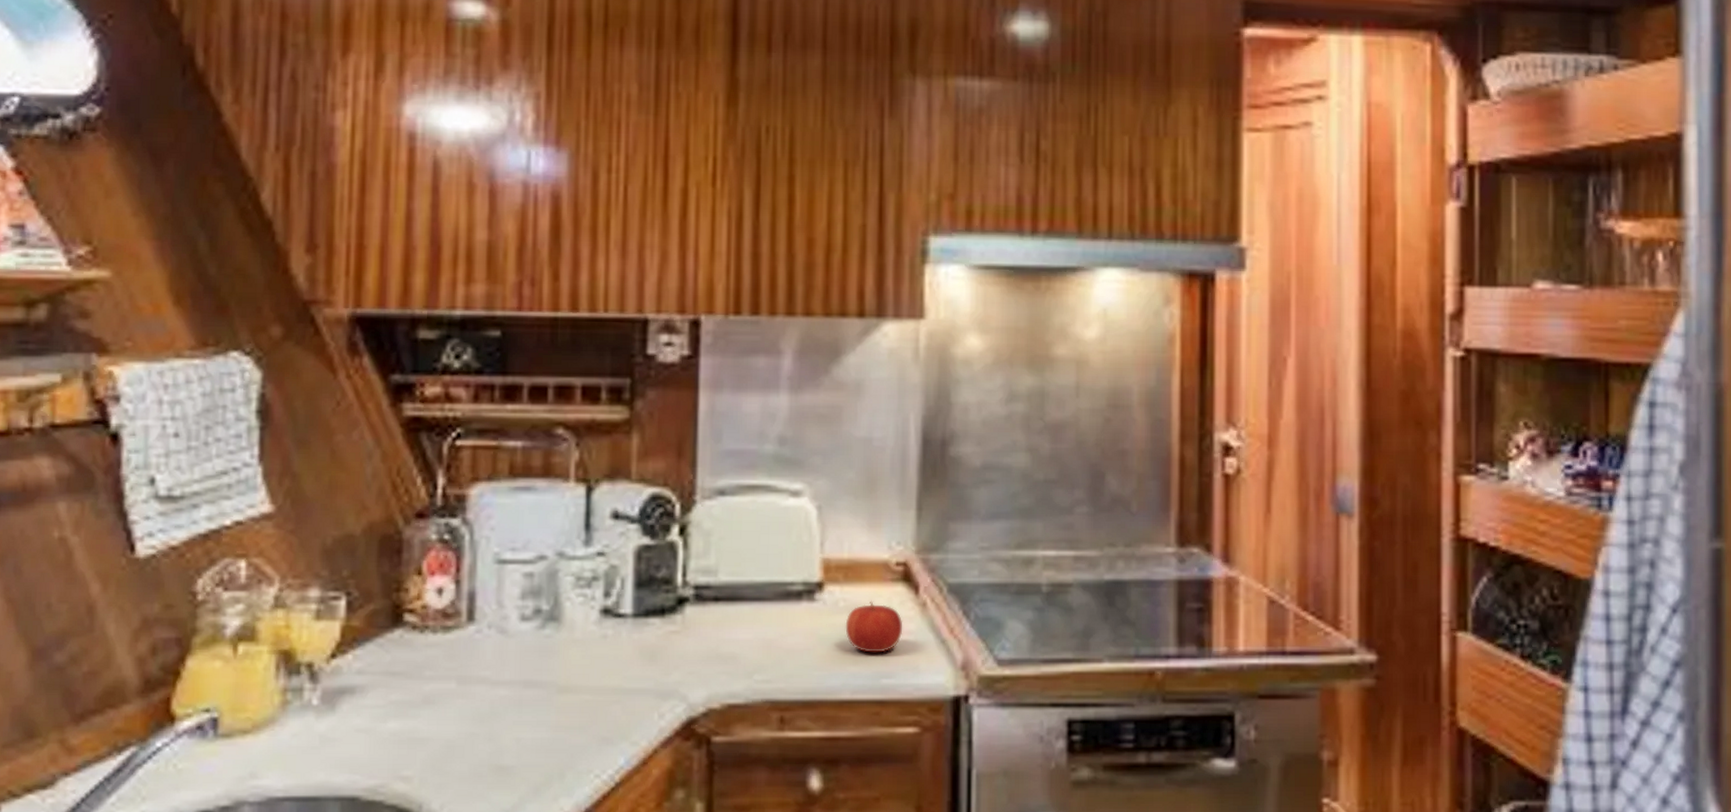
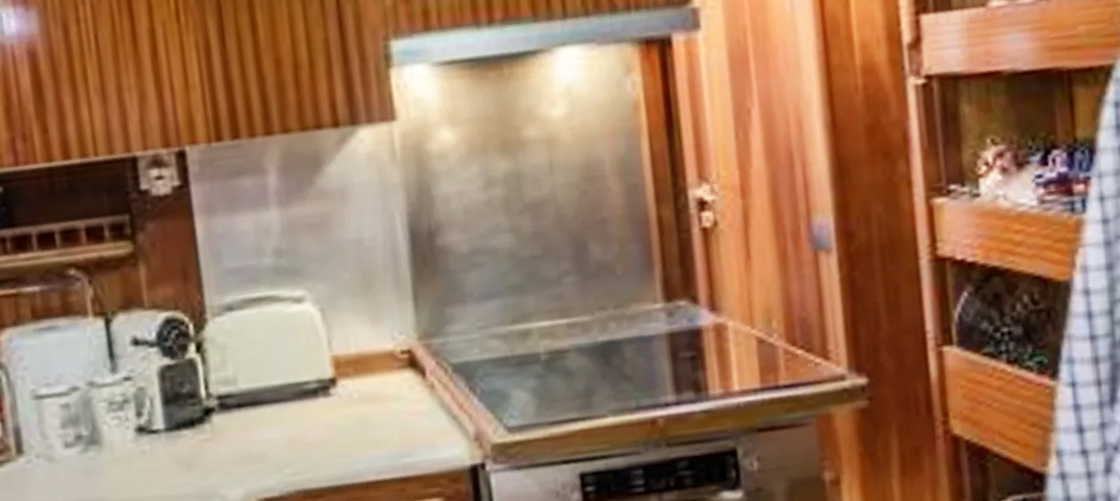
fruit: present [845,601,903,653] -> none [361,389,416,437]

